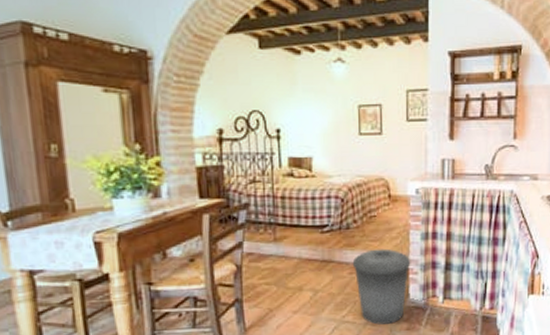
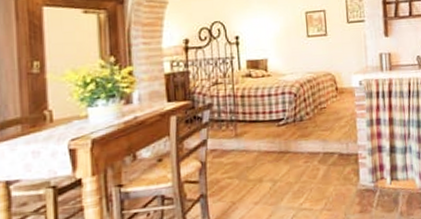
trash can: present [352,248,411,325] -> none [306,137,359,210]

